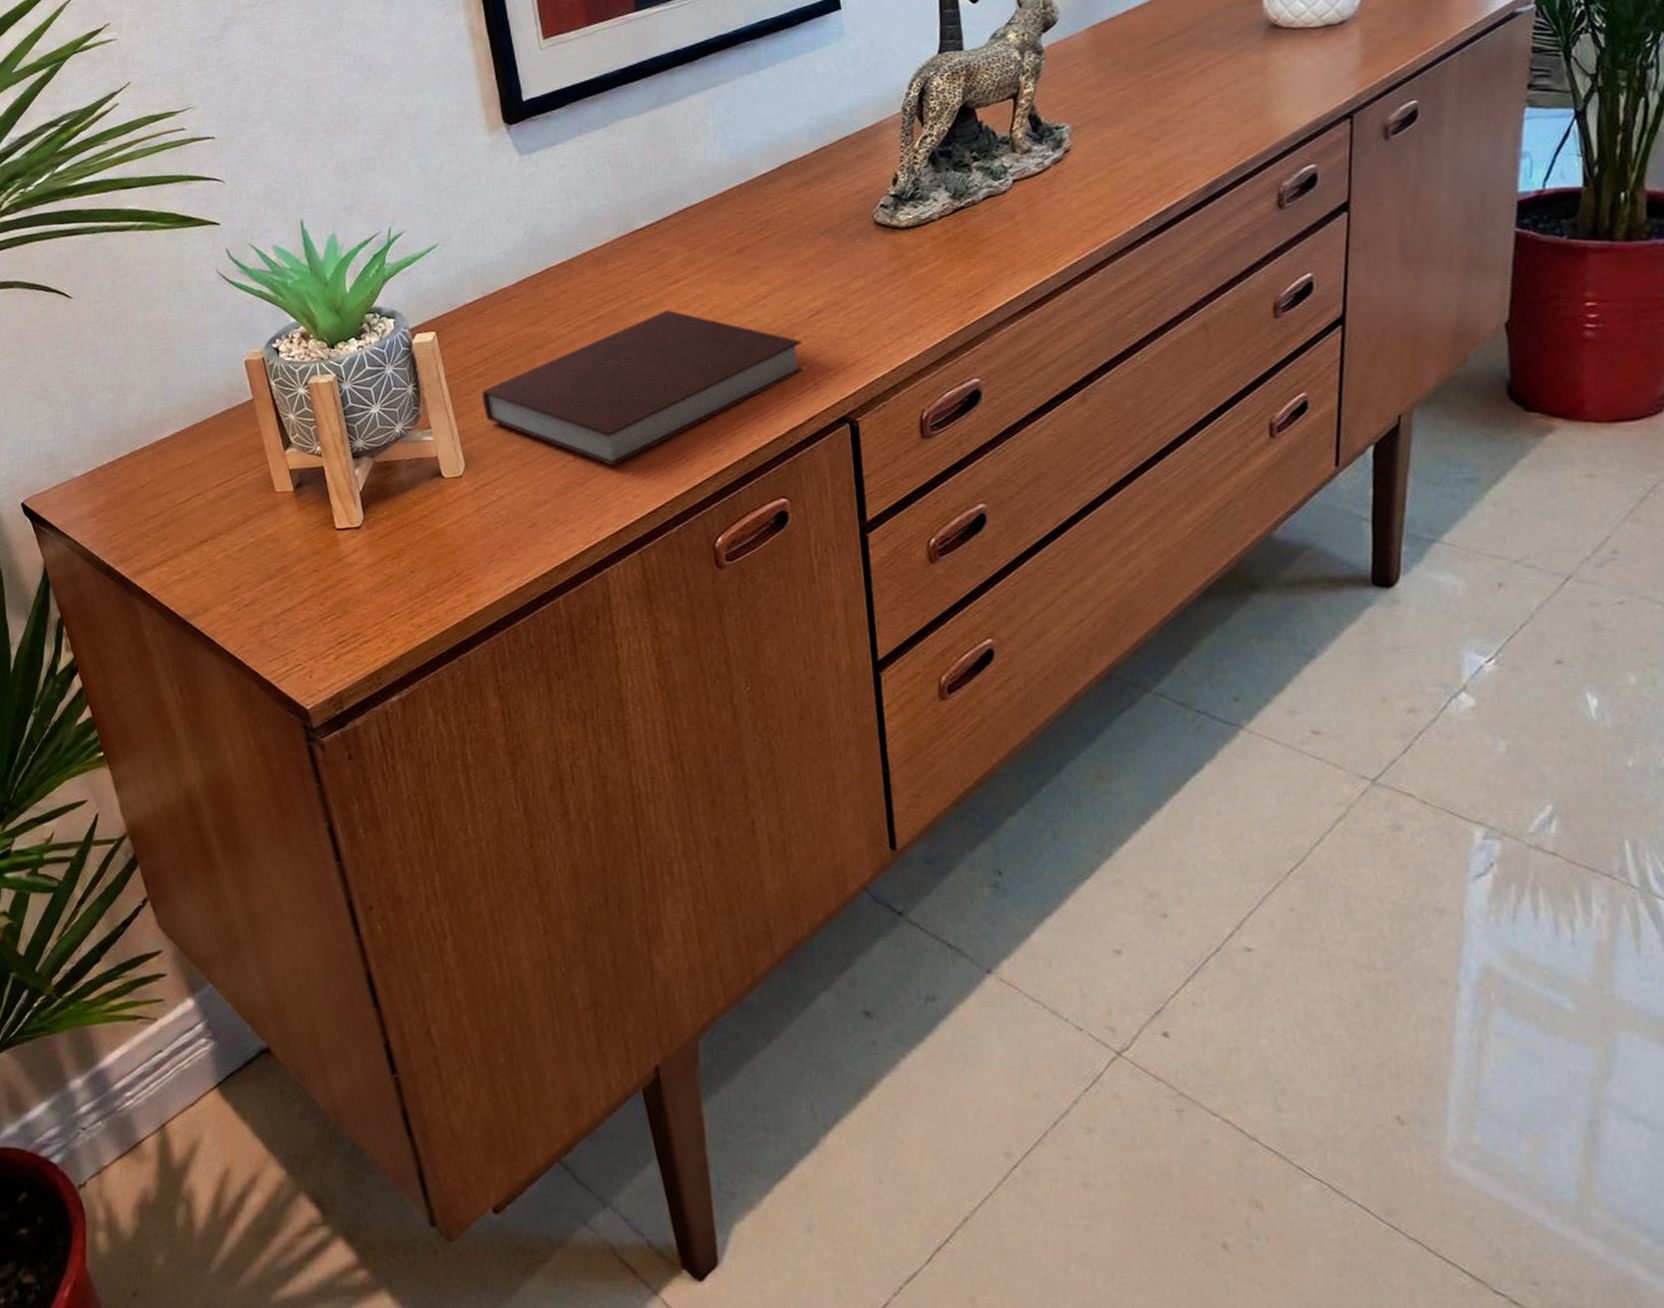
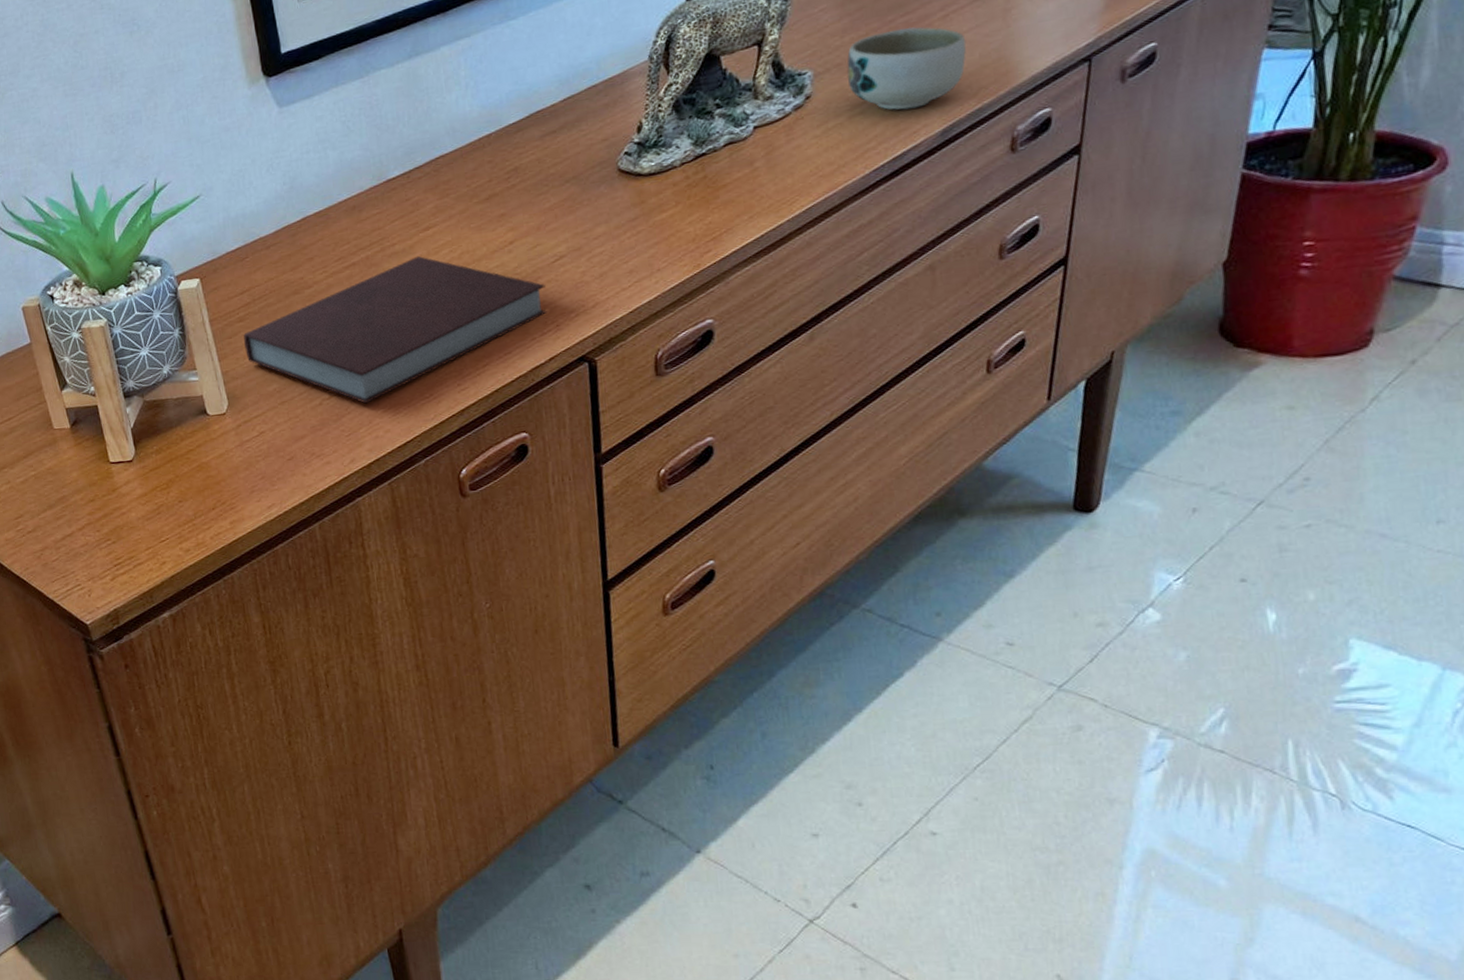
bowl: none [1105,82,1226,165] -> present [847,27,967,110]

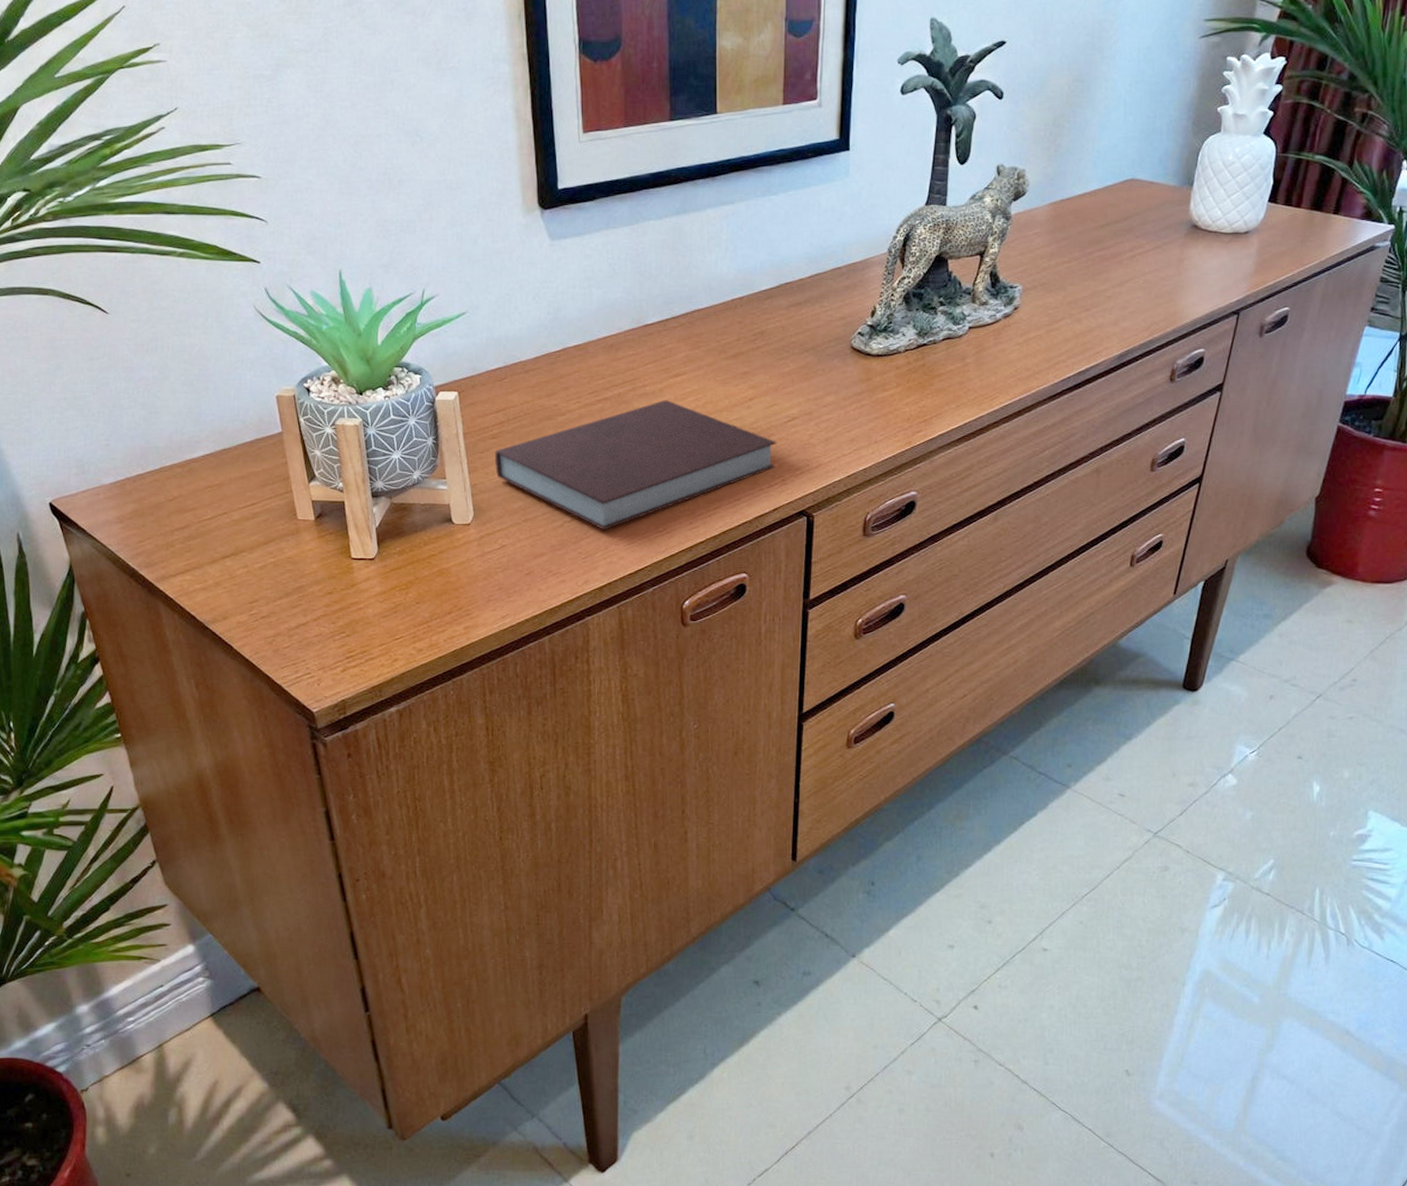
bowl: present [847,27,967,110] -> none [1050,261,1146,332]

